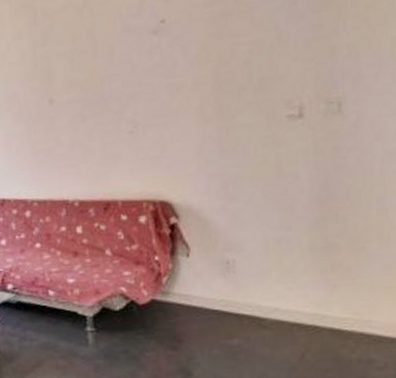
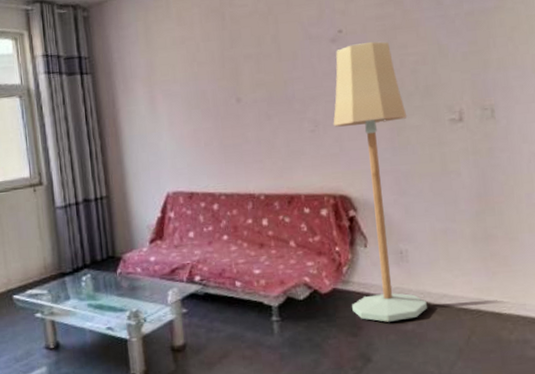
floor lamp: none [153,30,257,336] -> present [333,41,428,322]

